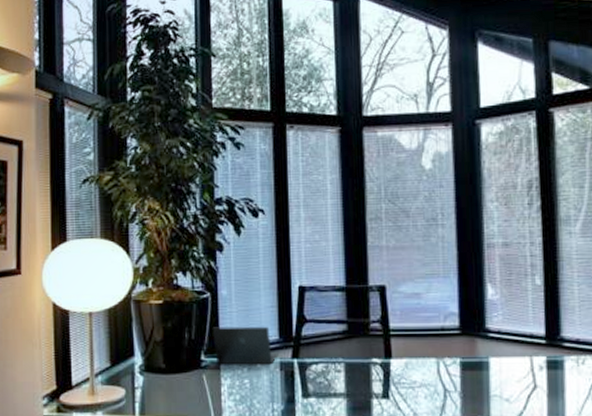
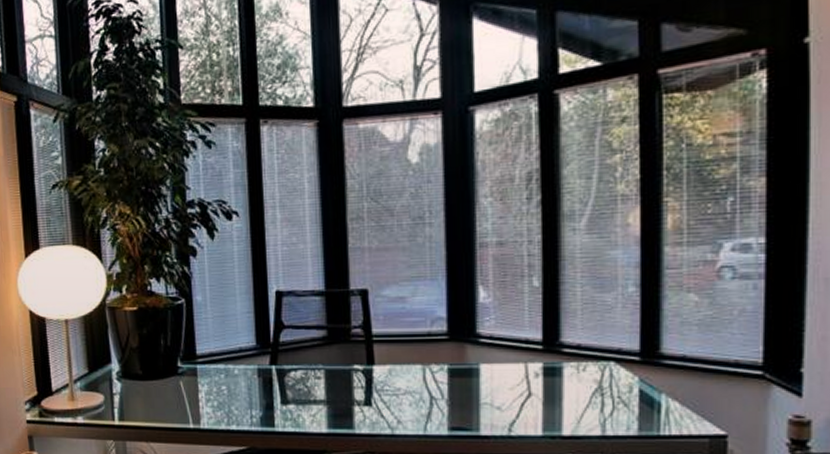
laptop: present [212,326,279,365] -> none [187,332,256,372]

